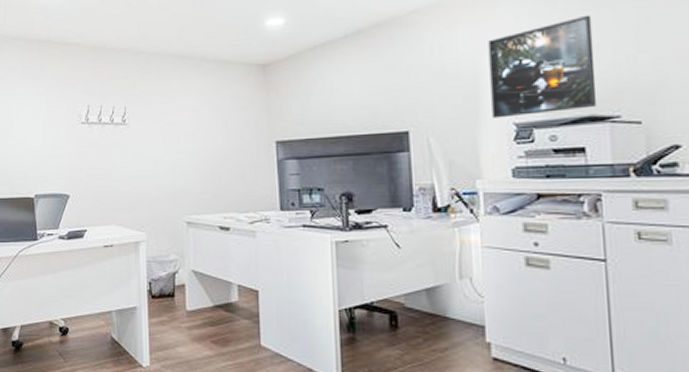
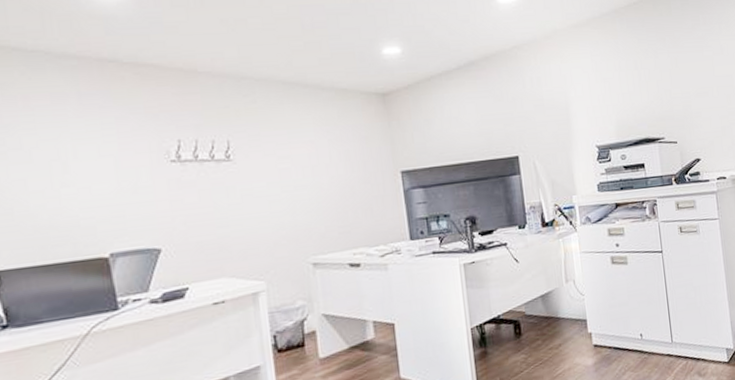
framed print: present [488,15,597,118] -> none [574,57,650,142]

